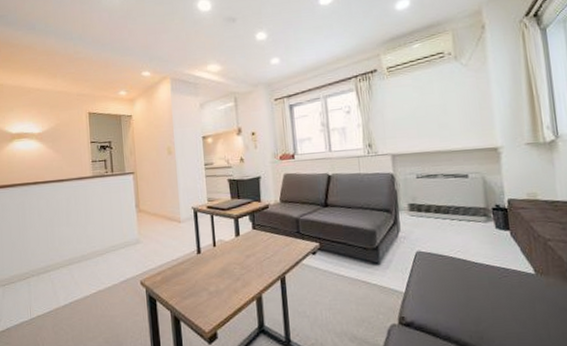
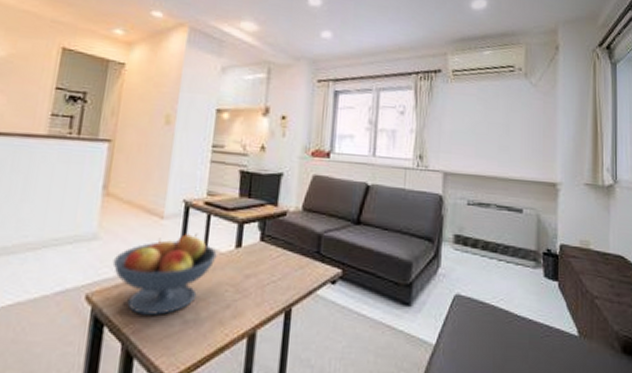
fruit bowl: none [153,229,223,291] -> present [112,233,217,315]

